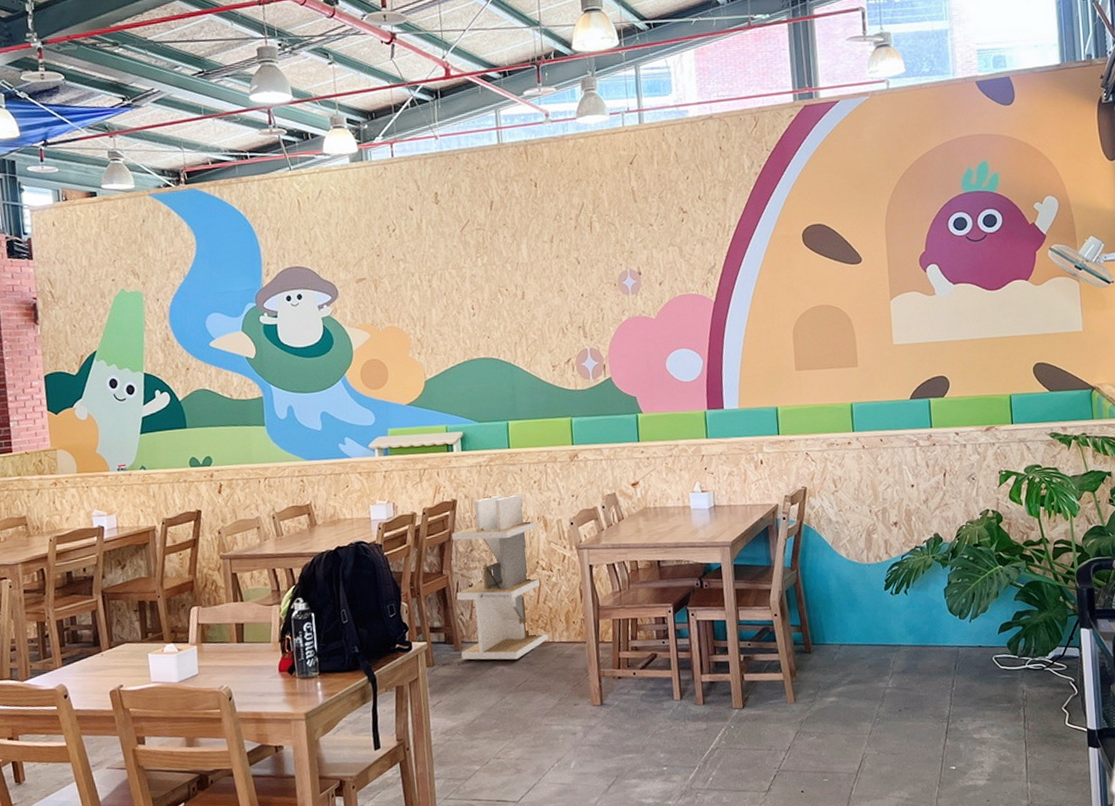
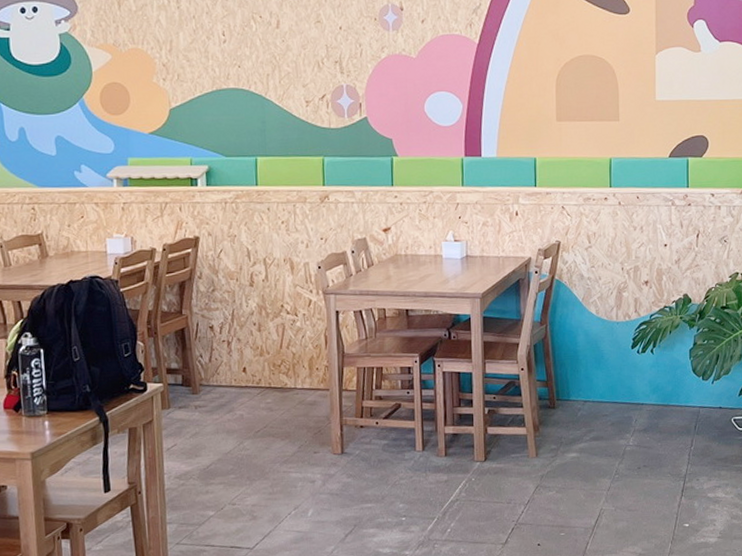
cabinet: present [451,492,549,660] -> none [192,232,291,405]

